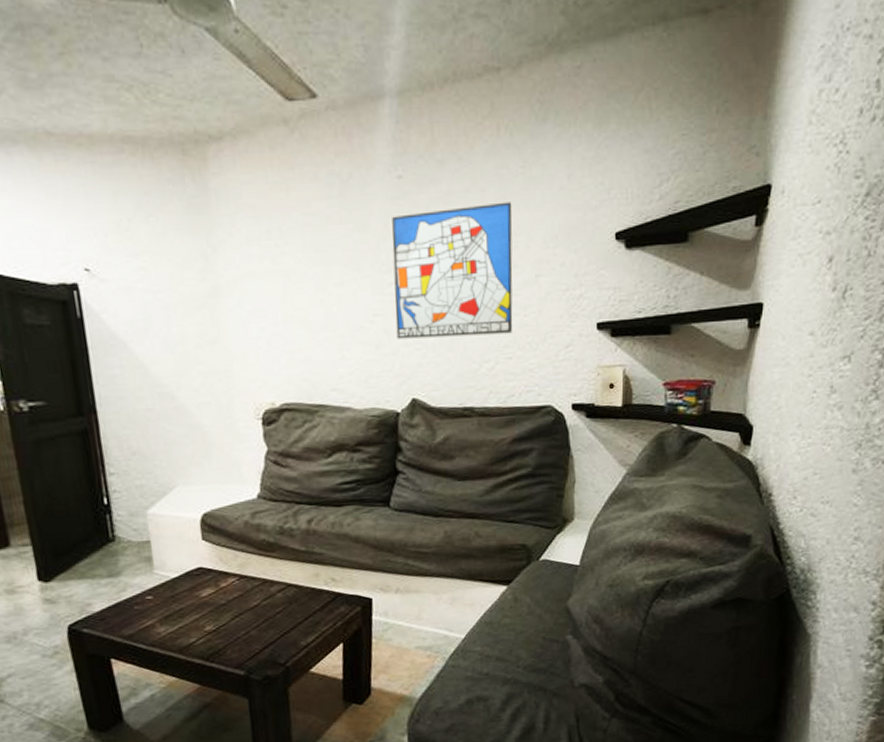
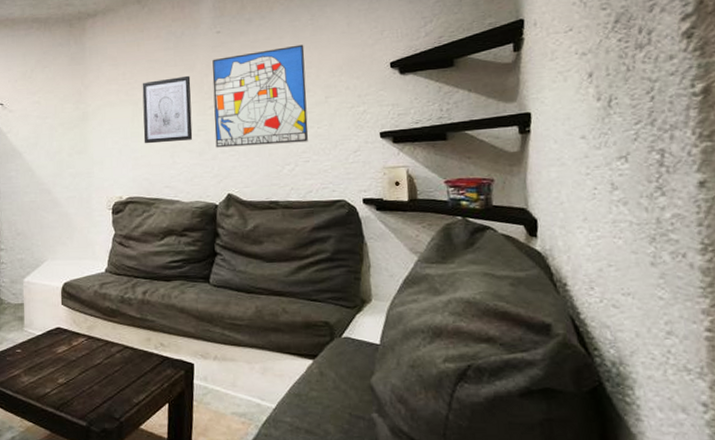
wall art: none [295,238,367,333] -> present [142,75,193,144]

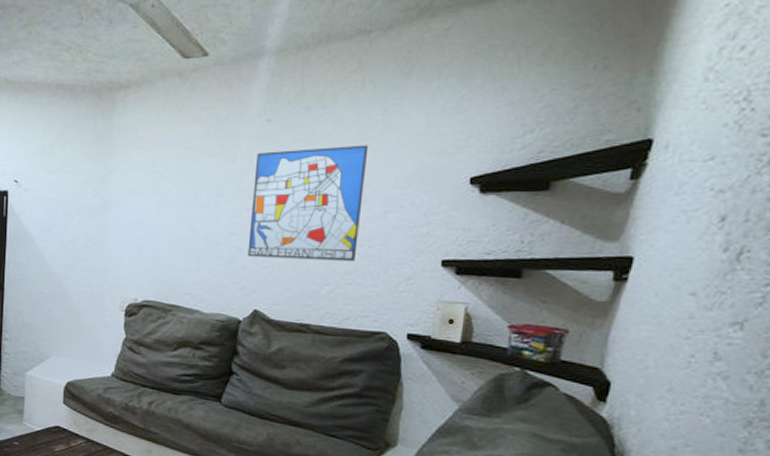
wall art: present [142,75,193,144] -> none [167,169,229,244]

